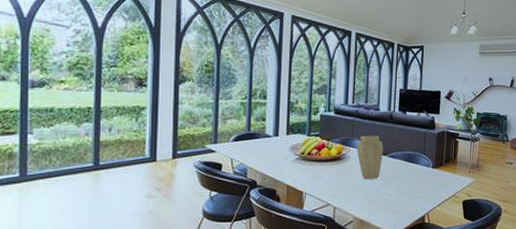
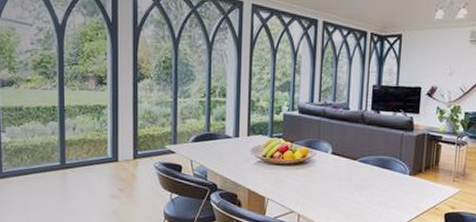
vase: present [356,135,384,180] -> none [323,137,354,187]

